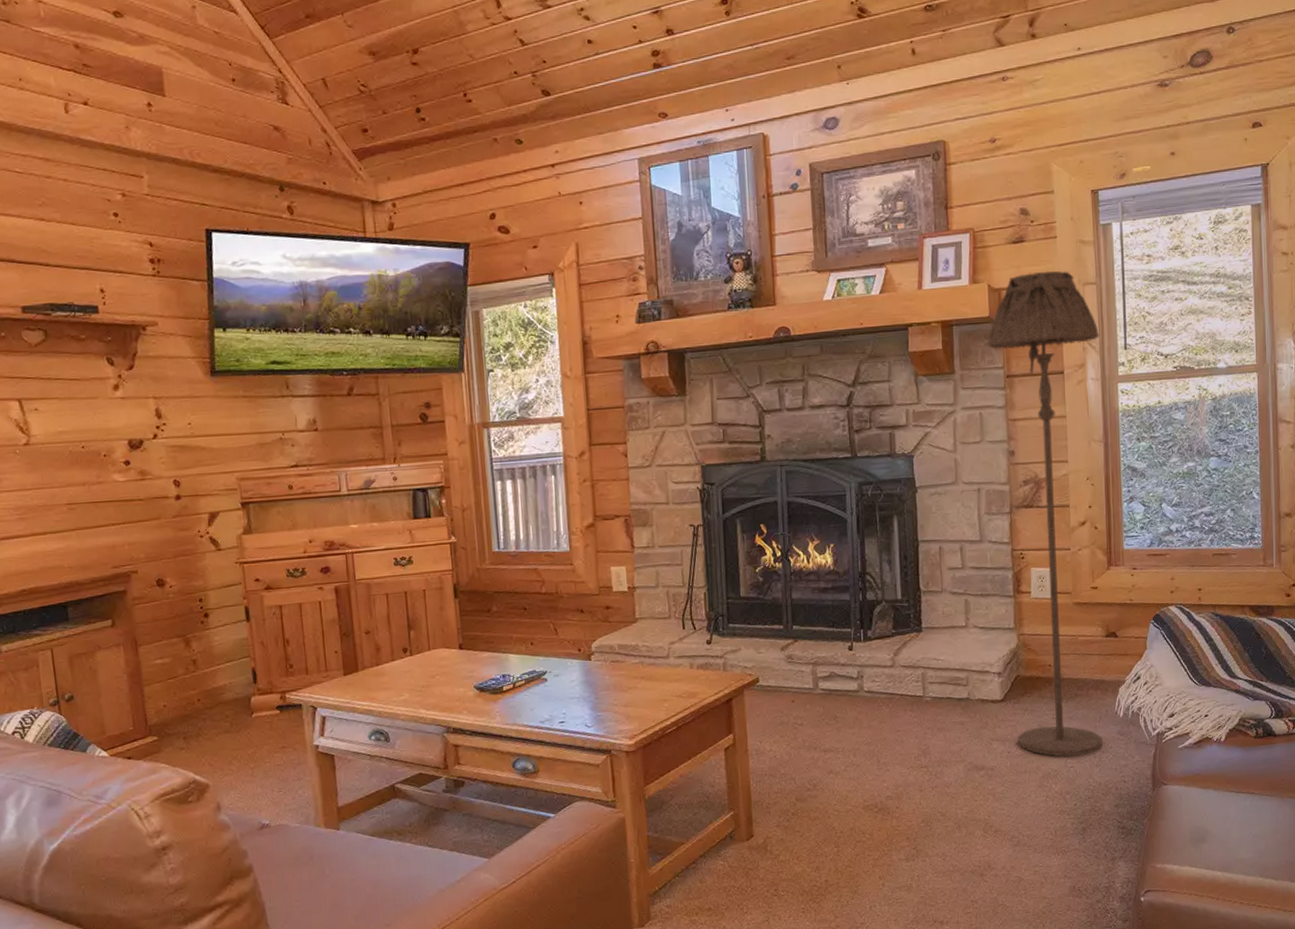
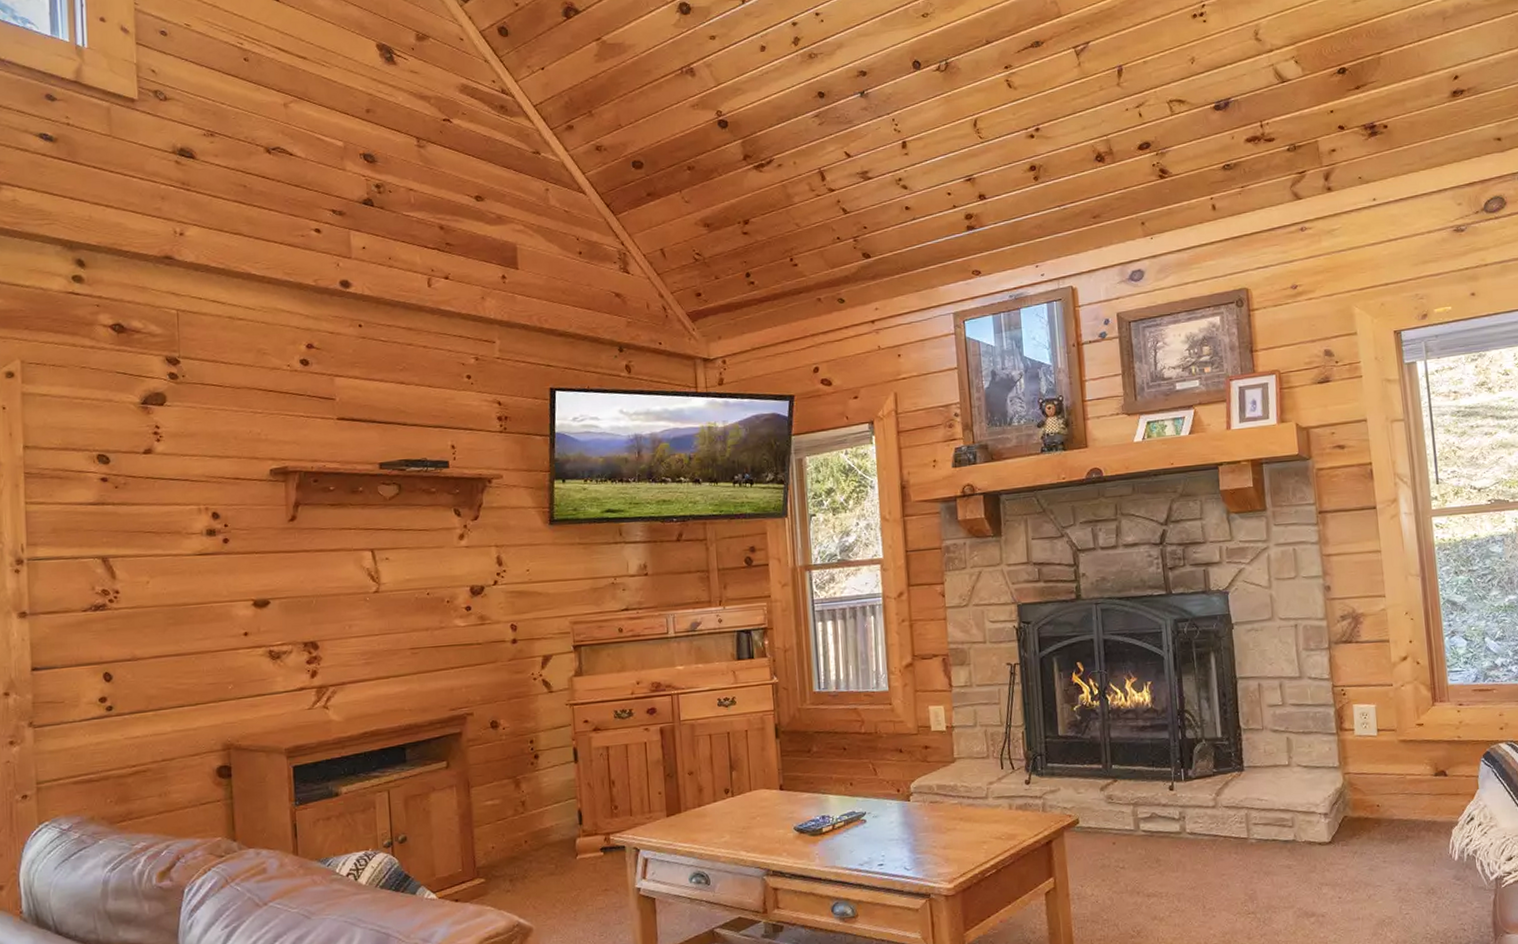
floor lamp: present [987,270,1104,757] -> none [1297,408,1439,903]

